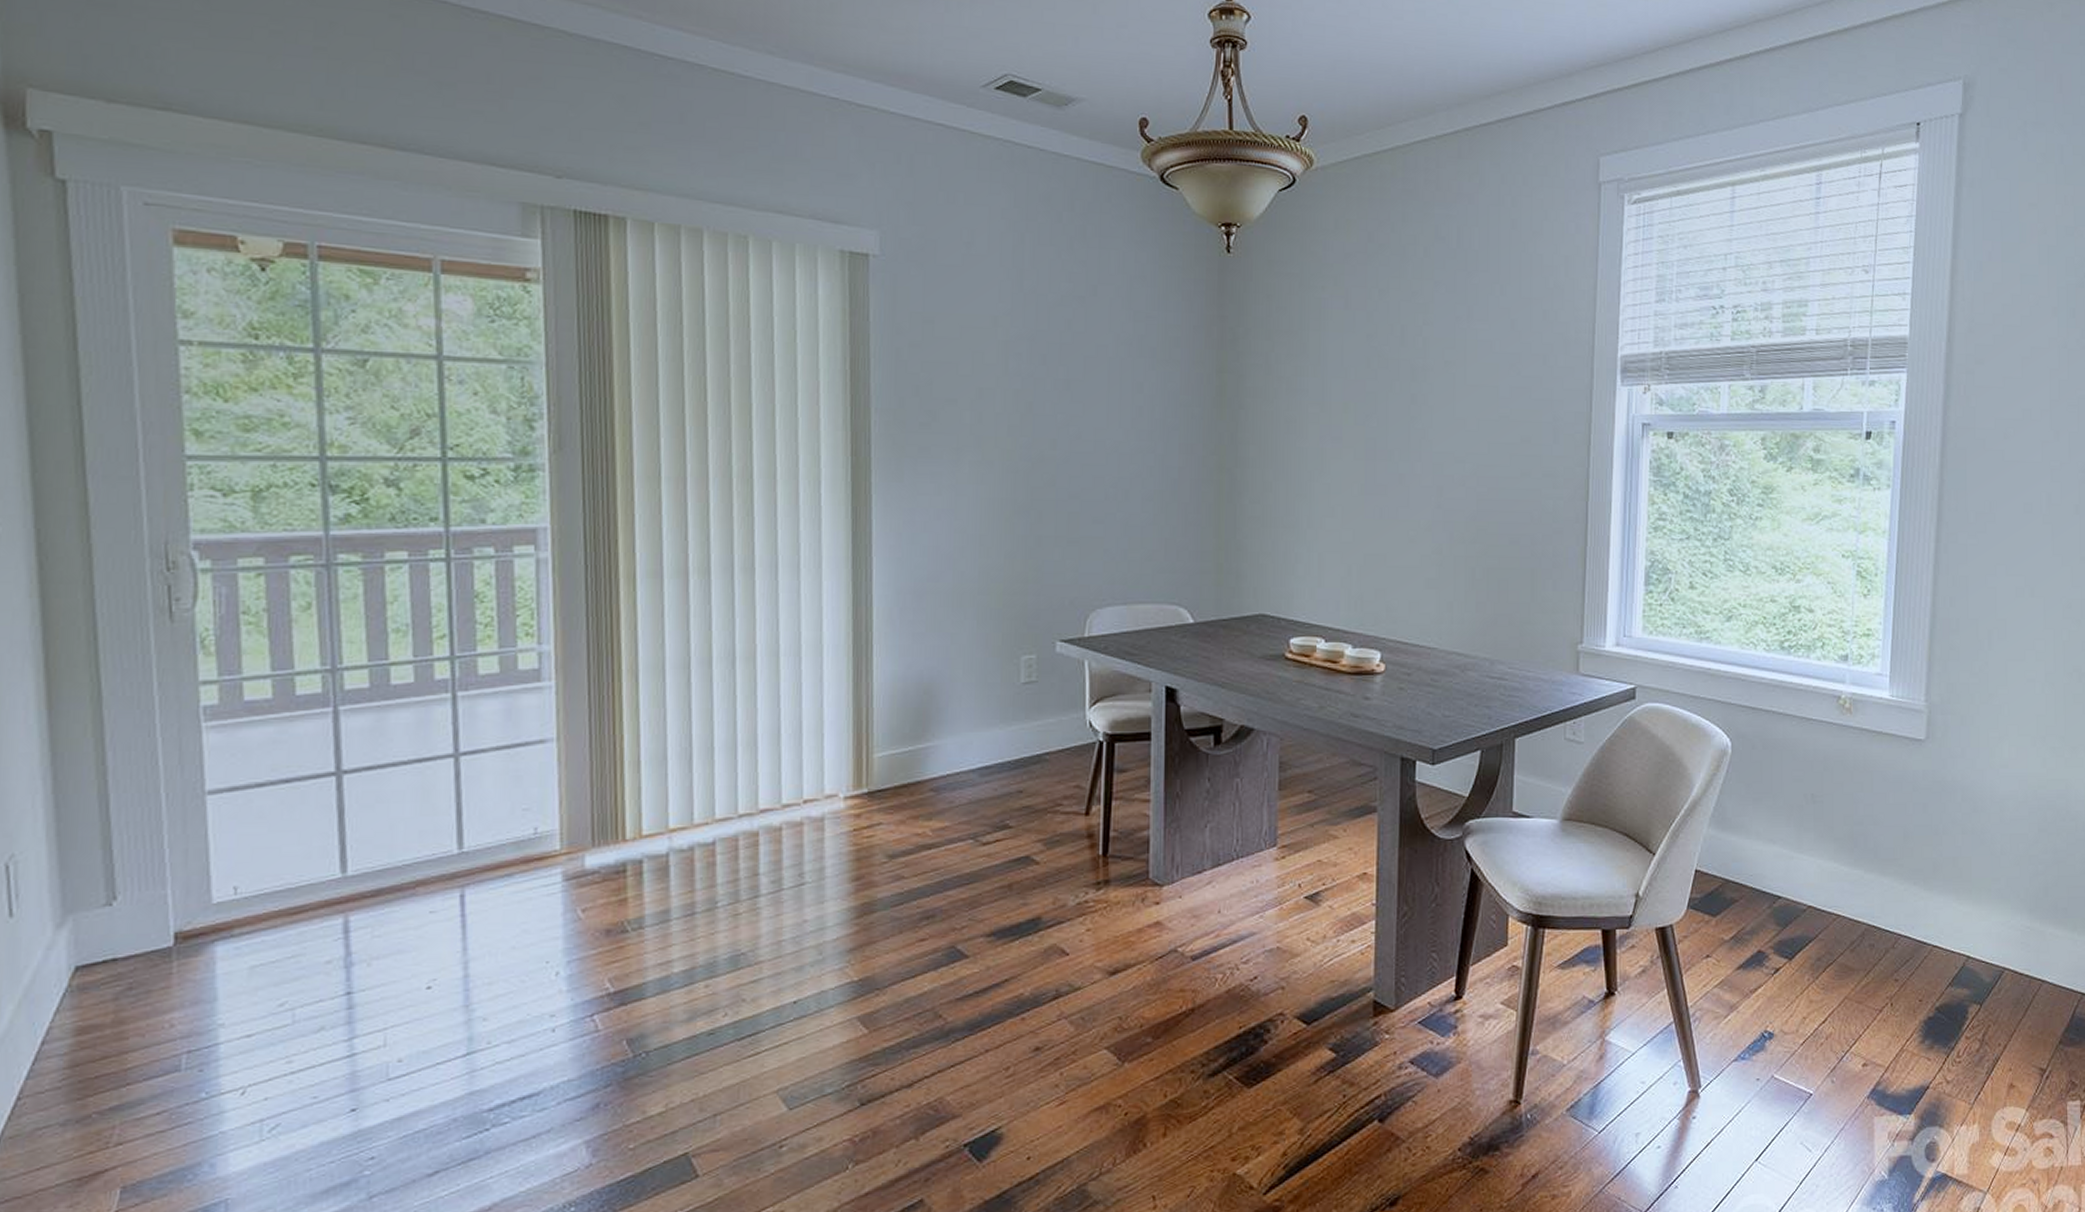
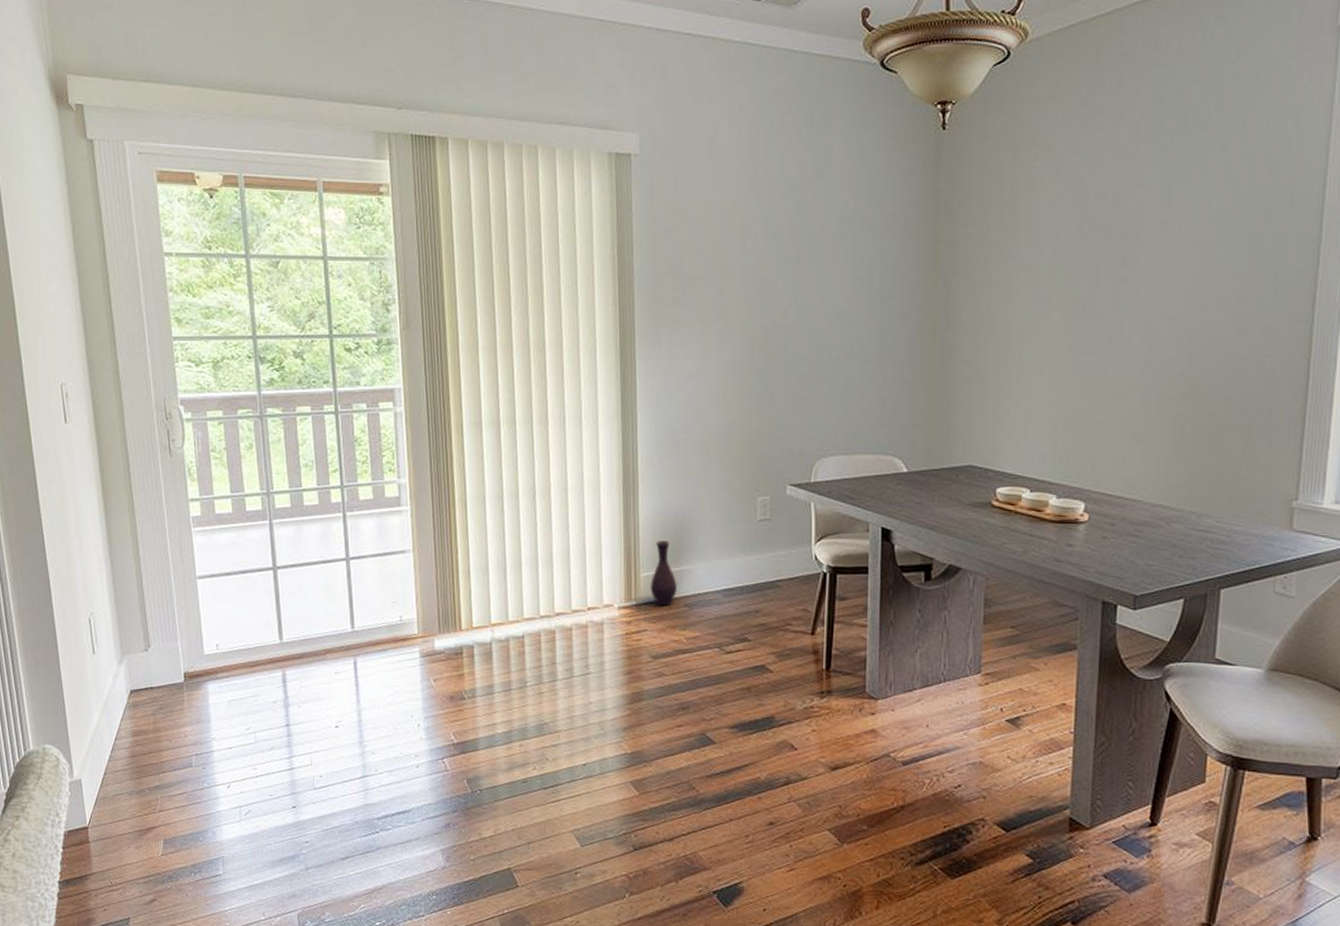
vase: none [886,712,921,793] -> present [650,541,677,607]

